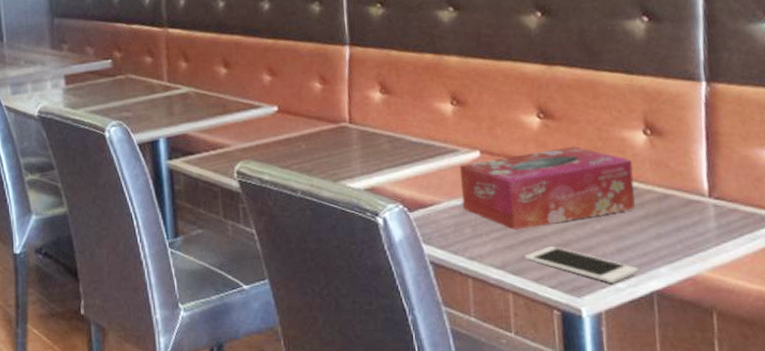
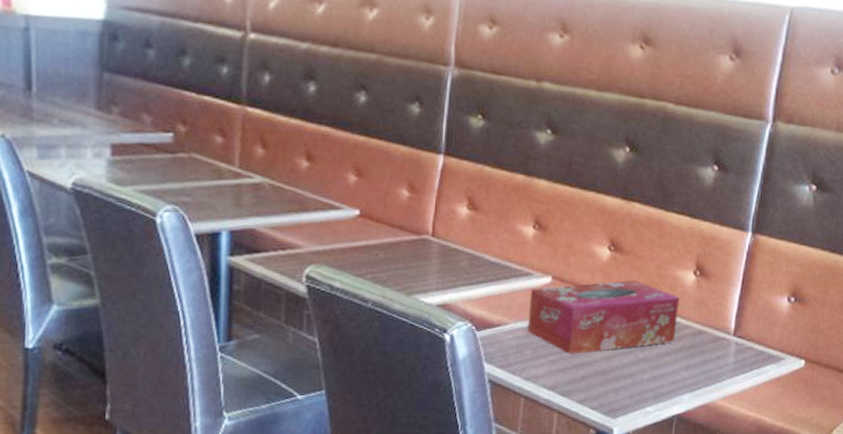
cell phone: present [525,246,639,283] -> none [574,371,667,407]

